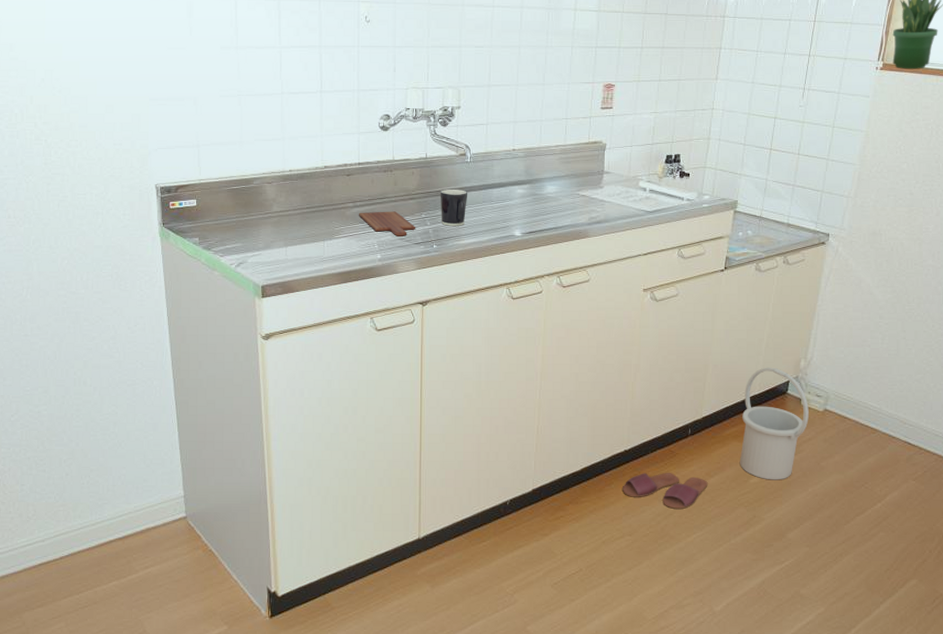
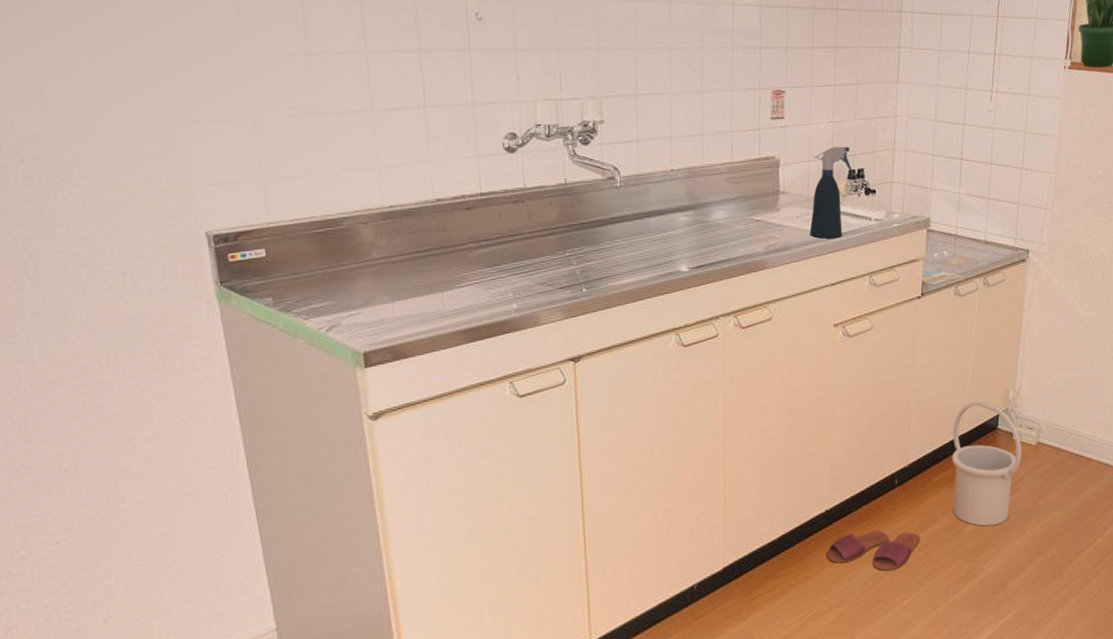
cutting board: present [358,211,416,236] -> none [484,250,560,281]
mug: present [440,188,468,226] -> none [586,219,621,265]
spray bottle: none [628,134,671,214] -> present [809,146,854,239]

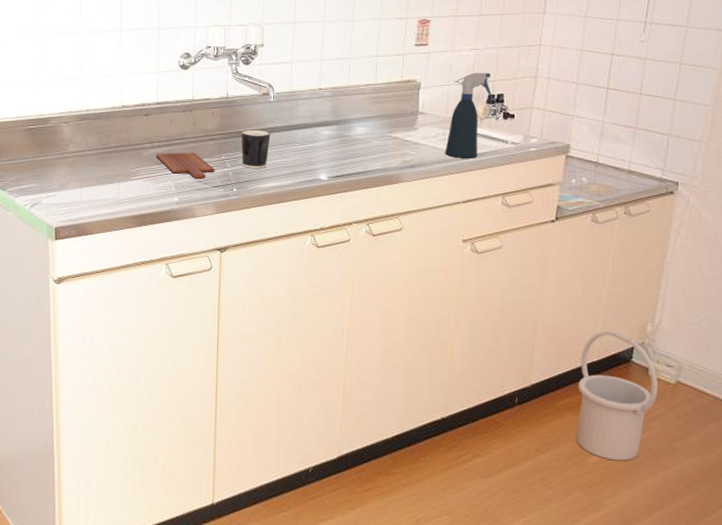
cutting board: none [484,250,560,281] -> present [155,152,216,179]
mug: none [586,219,621,265] -> present [241,129,271,169]
slippers: present [826,529,921,571] -> none [439,444,539,488]

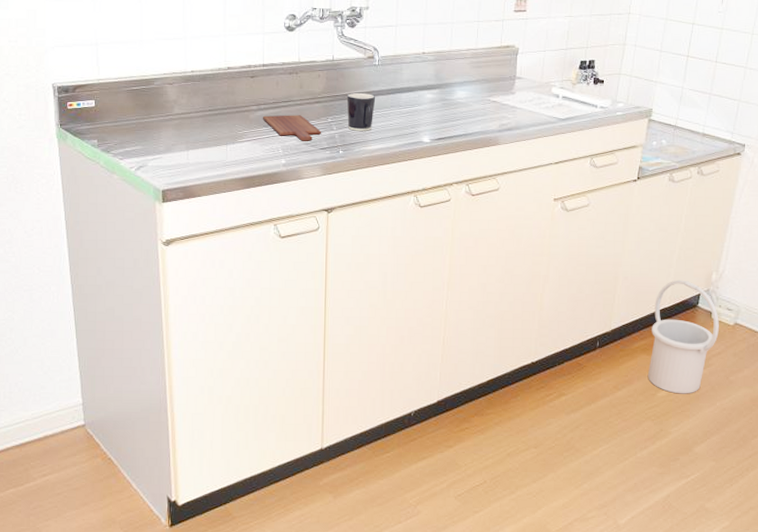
spray bottle: present [445,72,493,158] -> none [540,39,585,122]

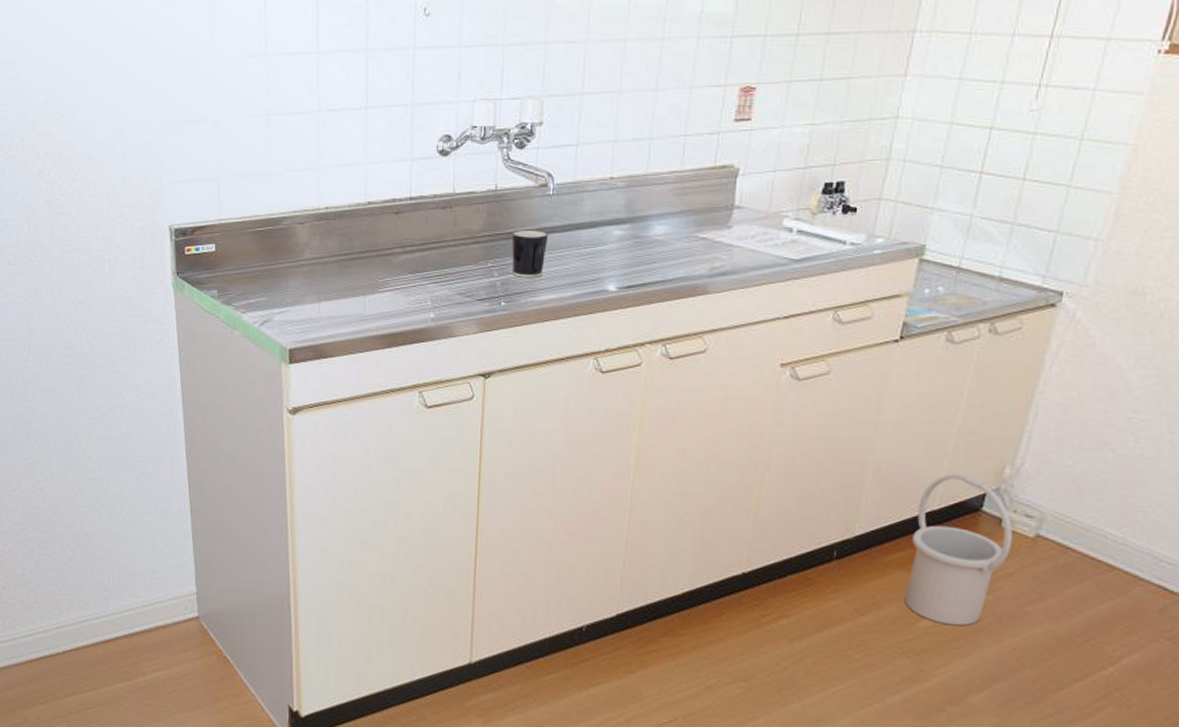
cutting board: present [262,115,322,141] -> none [407,258,480,291]

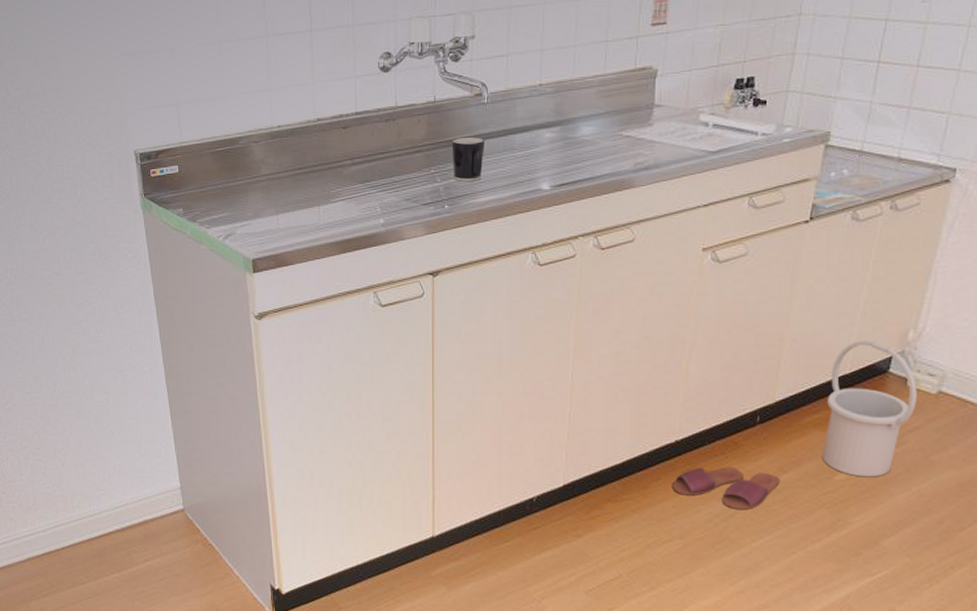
slippers: none [737,603,857,654] -> present [672,466,780,509]

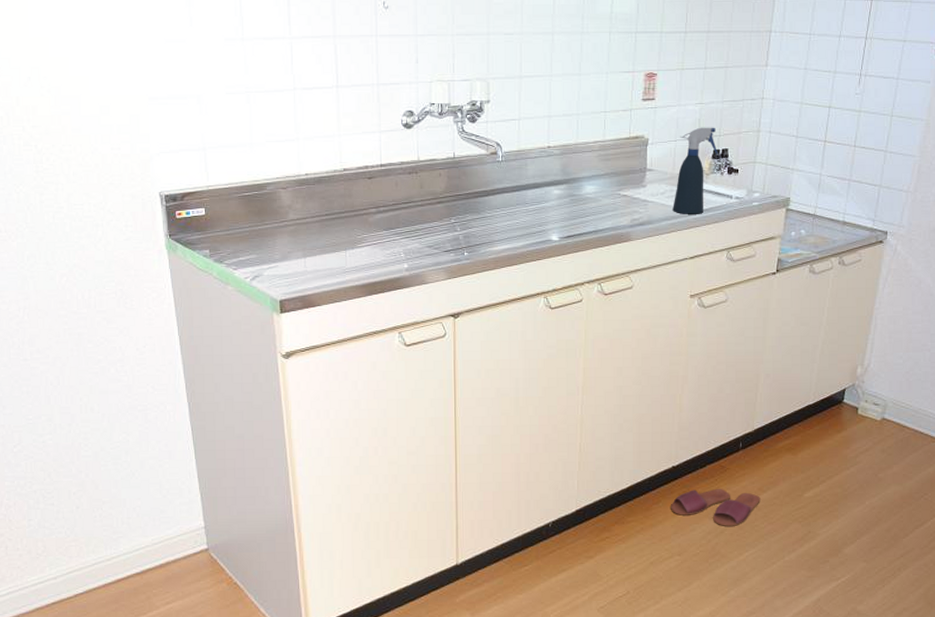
mug: present [451,136,485,182] -> none [470,190,501,231]
spray bottle: none [684,52,742,156] -> present [673,127,718,214]
bucket: present [821,340,917,478] -> none [793,375,866,494]

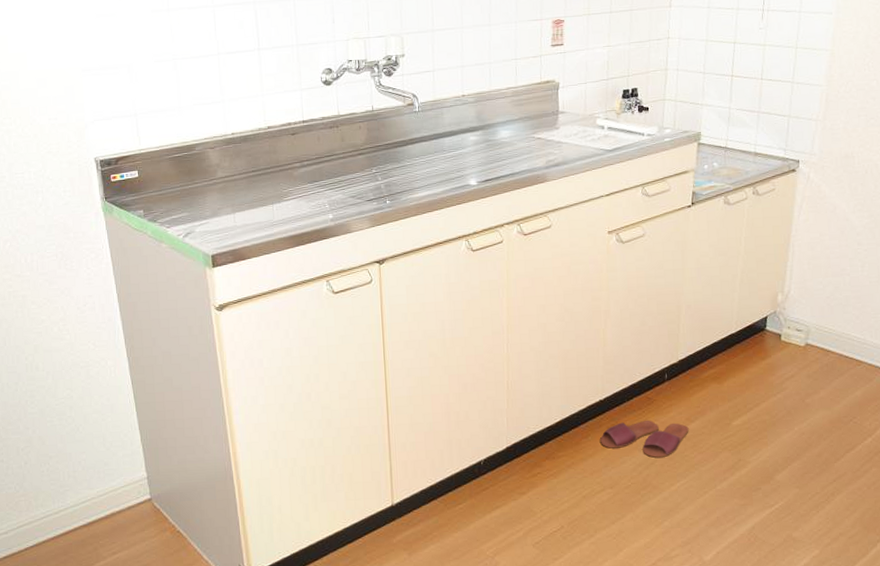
spray bottle: present [673,127,718,214] -> none [586,68,628,154]

